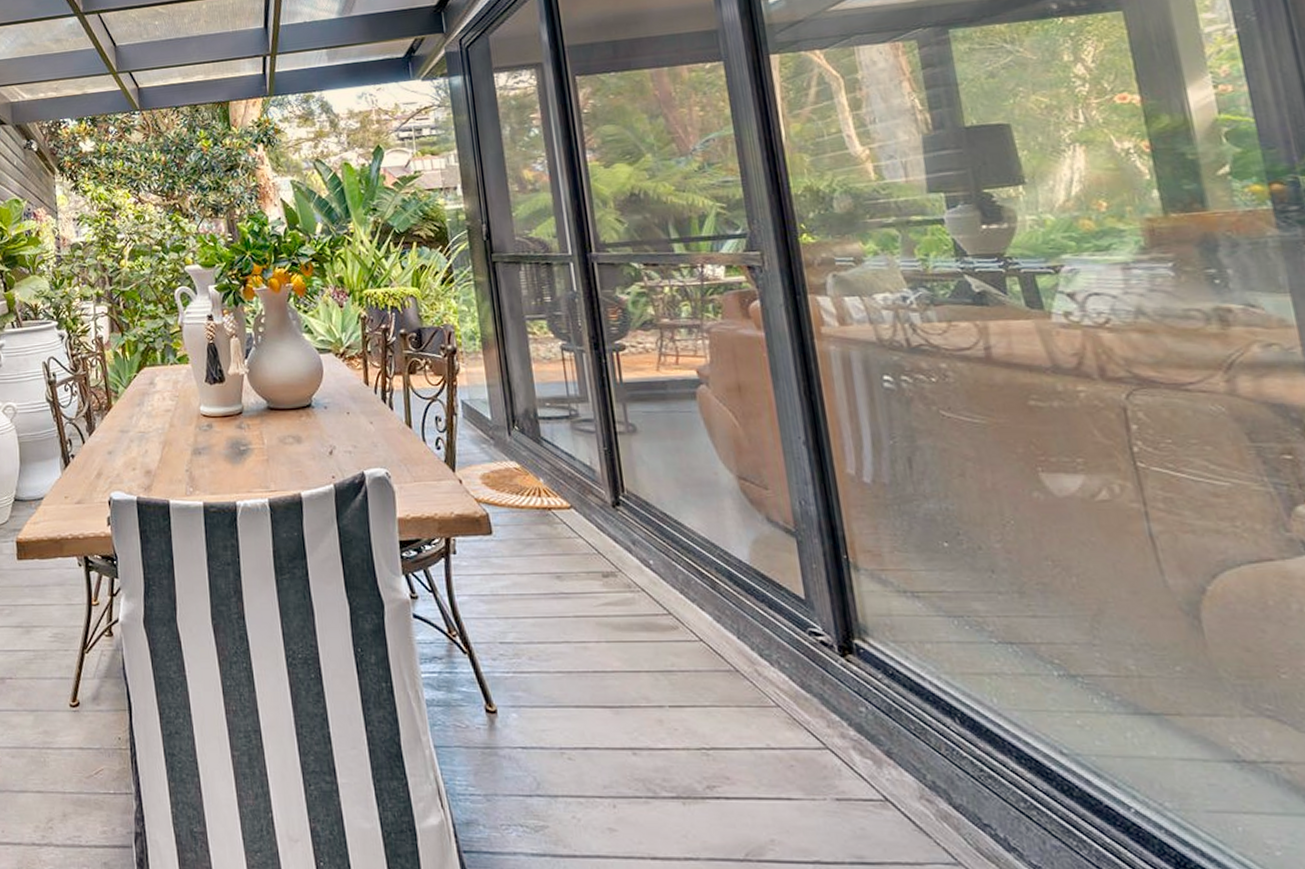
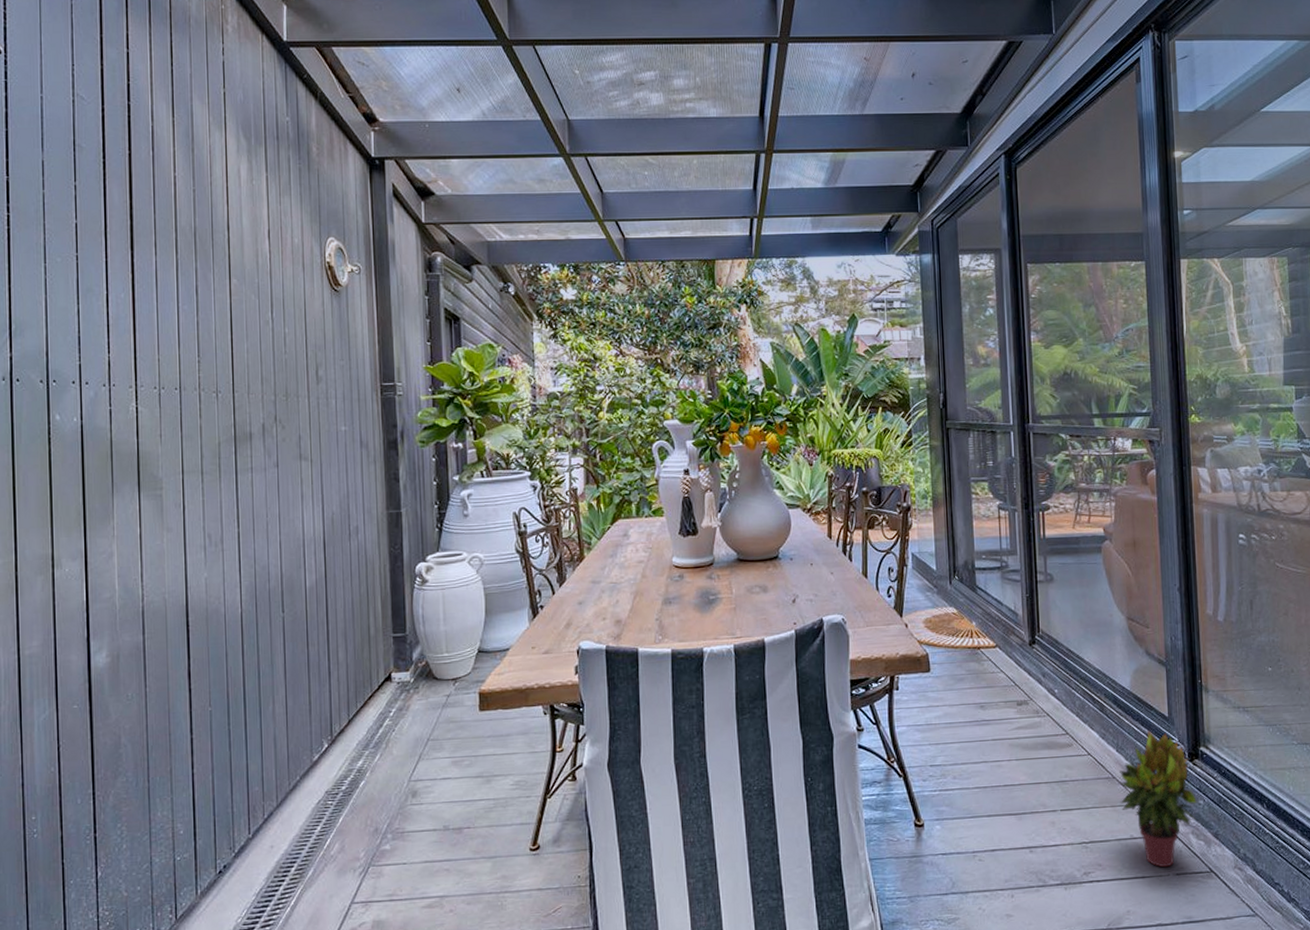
potted plant: none [744,614,858,789] -> present [1119,729,1197,868]

